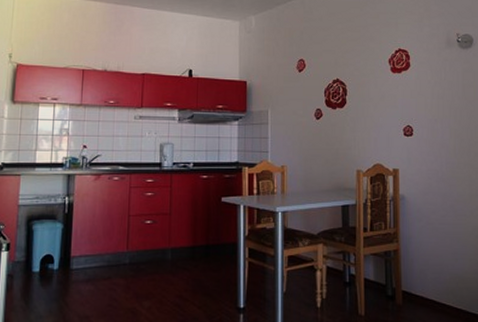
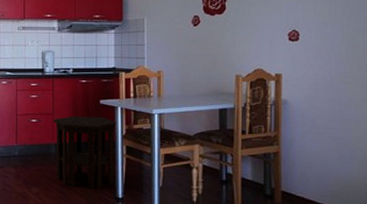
side table: none [170,216,239,299] -> present [53,116,117,189]

